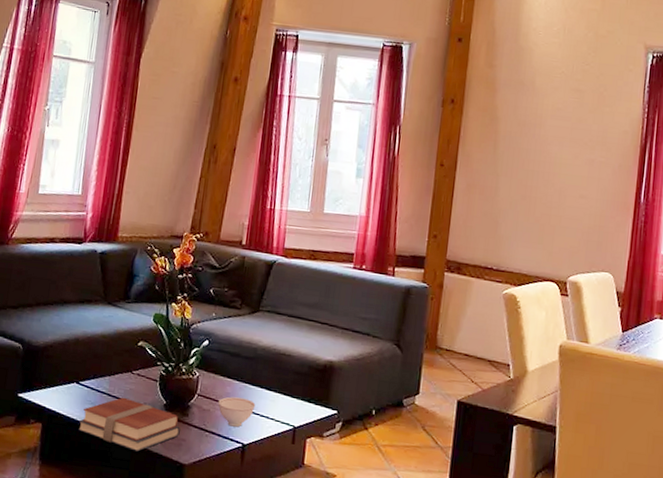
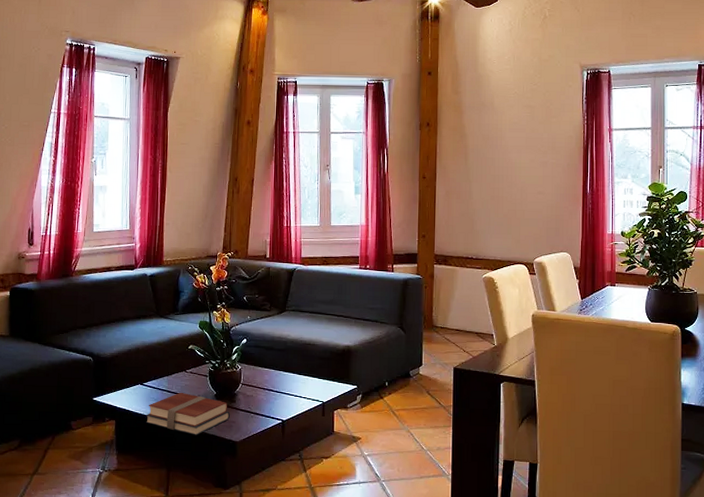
bowl: present [218,397,256,427] -> none [259,383,290,407]

